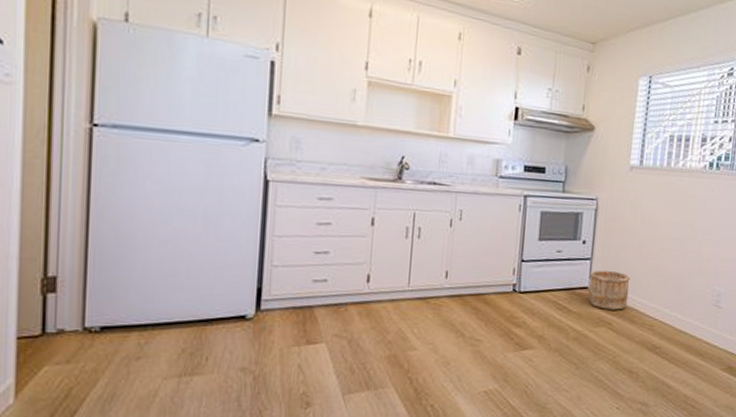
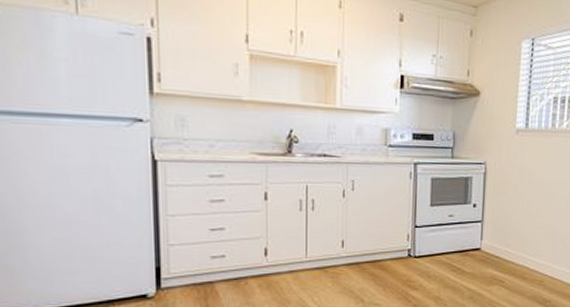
wooden bucket: present [588,270,630,310] -> none [481,231,520,269]

